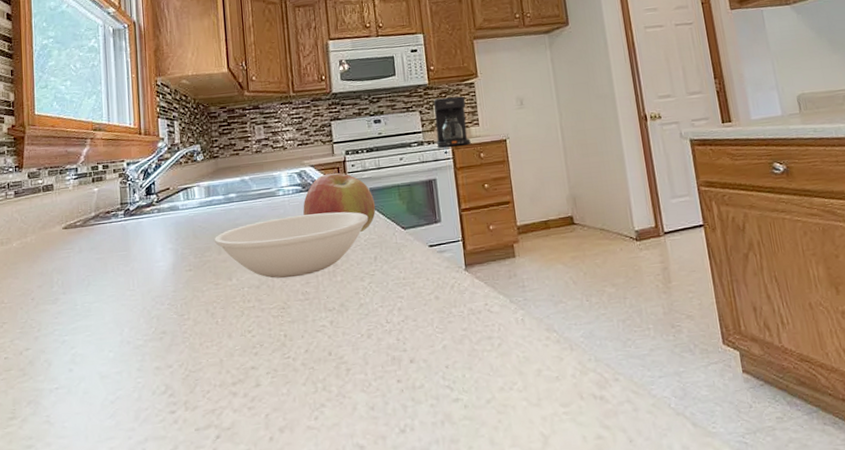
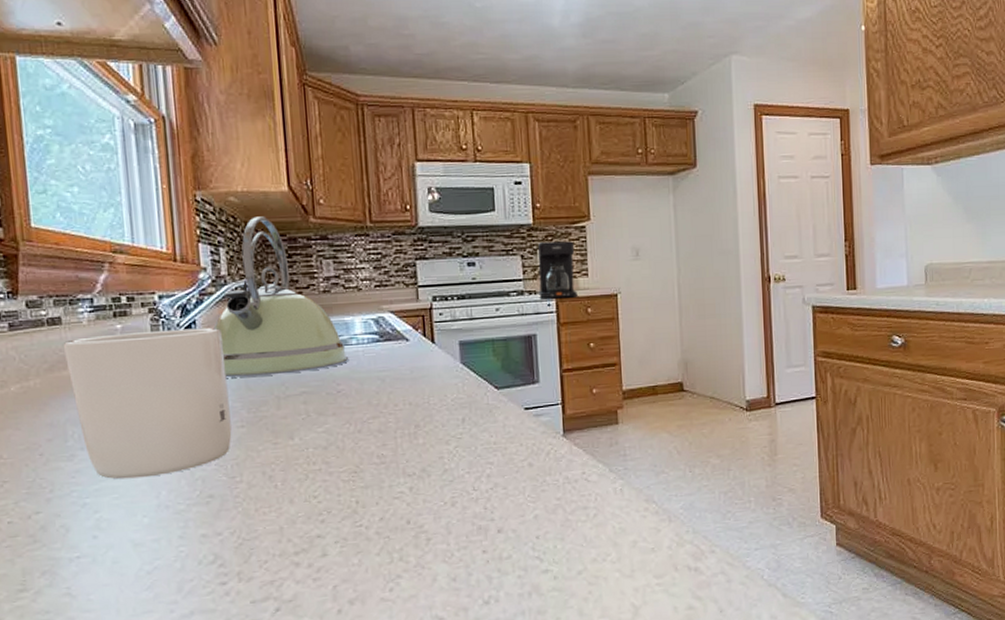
mug: none [53,187,182,319] -> present [63,327,232,480]
kettle: none [169,93,277,229] -> present [214,216,349,378]
bowl: present [214,211,369,279] -> none [271,366,457,439]
apple: present [303,172,376,233] -> none [380,321,466,391]

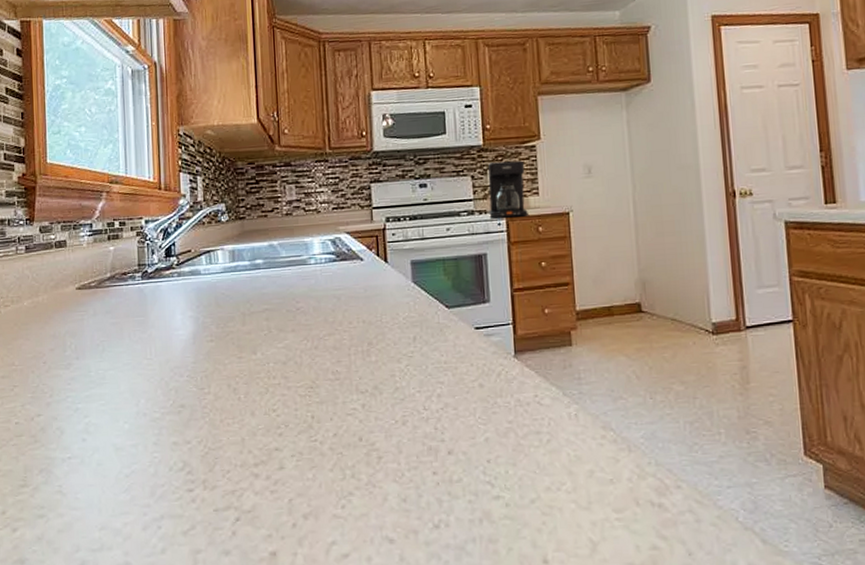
mug: present [63,327,232,480] -> none [66,248,202,387]
kettle: present [214,216,349,378] -> none [190,147,308,295]

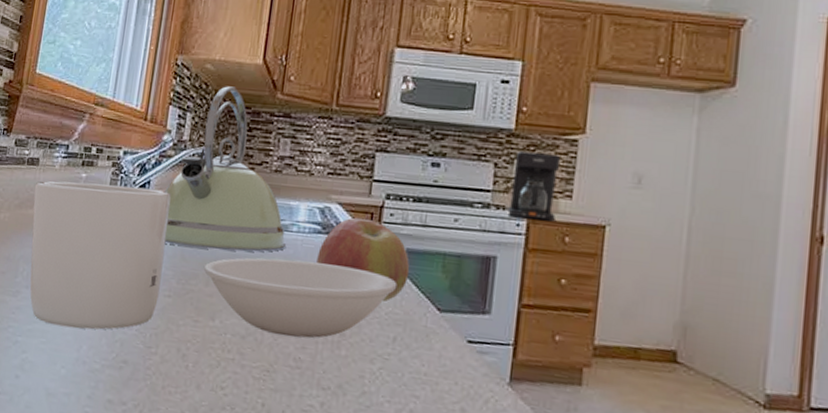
mug: none [66,248,202,387] -> present [29,181,172,330]
kettle: none [190,147,308,295] -> present [164,86,287,252]
bowl: none [238,285,409,355] -> present [203,257,397,339]
apple: none [336,241,417,310] -> present [316,217,410,303]

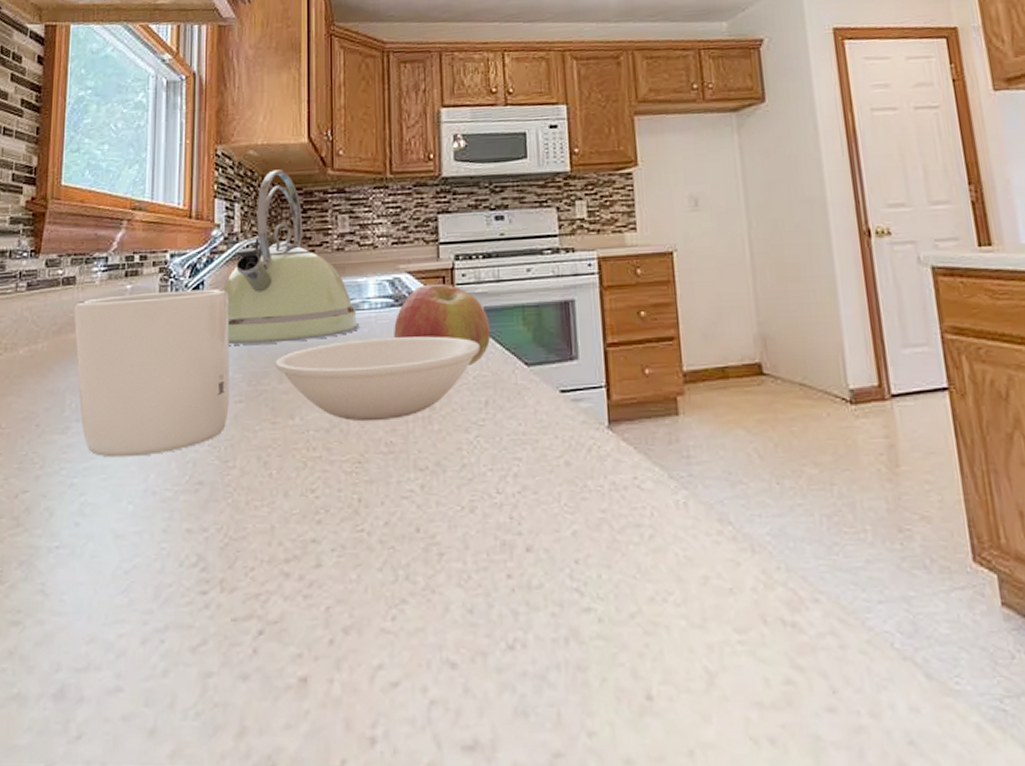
coffee maker: present [507,151,561,222] -> none [575,190,624,258]

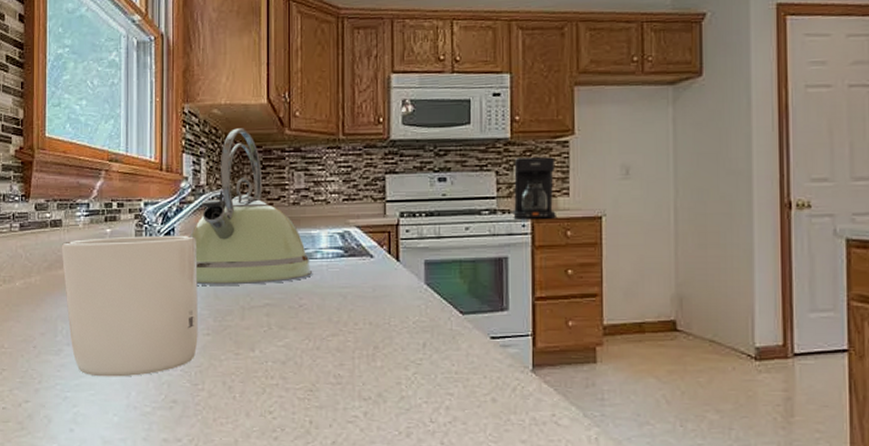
bowl: present [274,336,481,422] -> none [237,284,421,356]
apple: present [394,283,491,367] -> none [343,237,431,313]
coffee maker: none [575,190,624,258] -> present [513,157,556,219]

